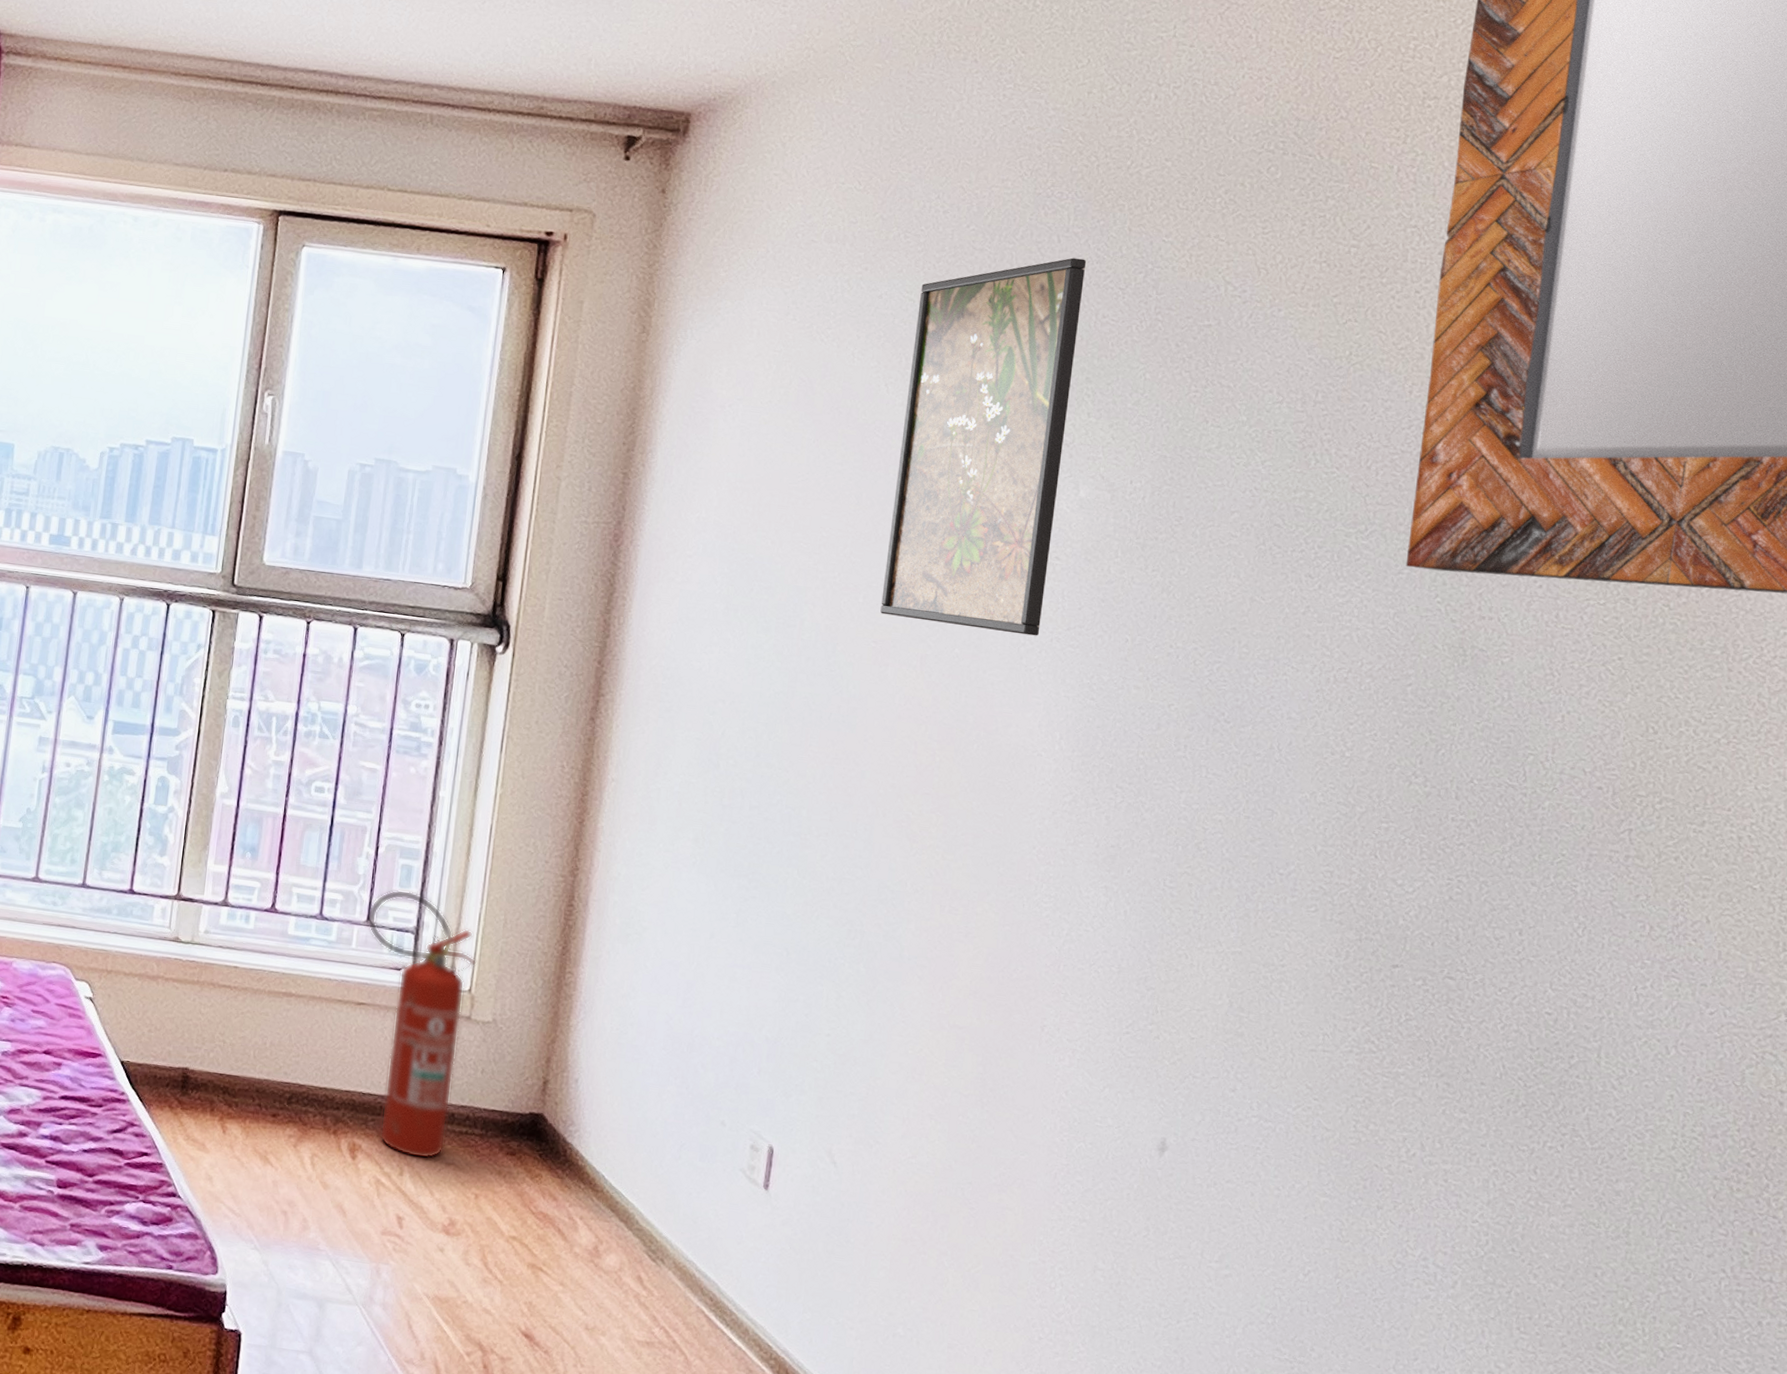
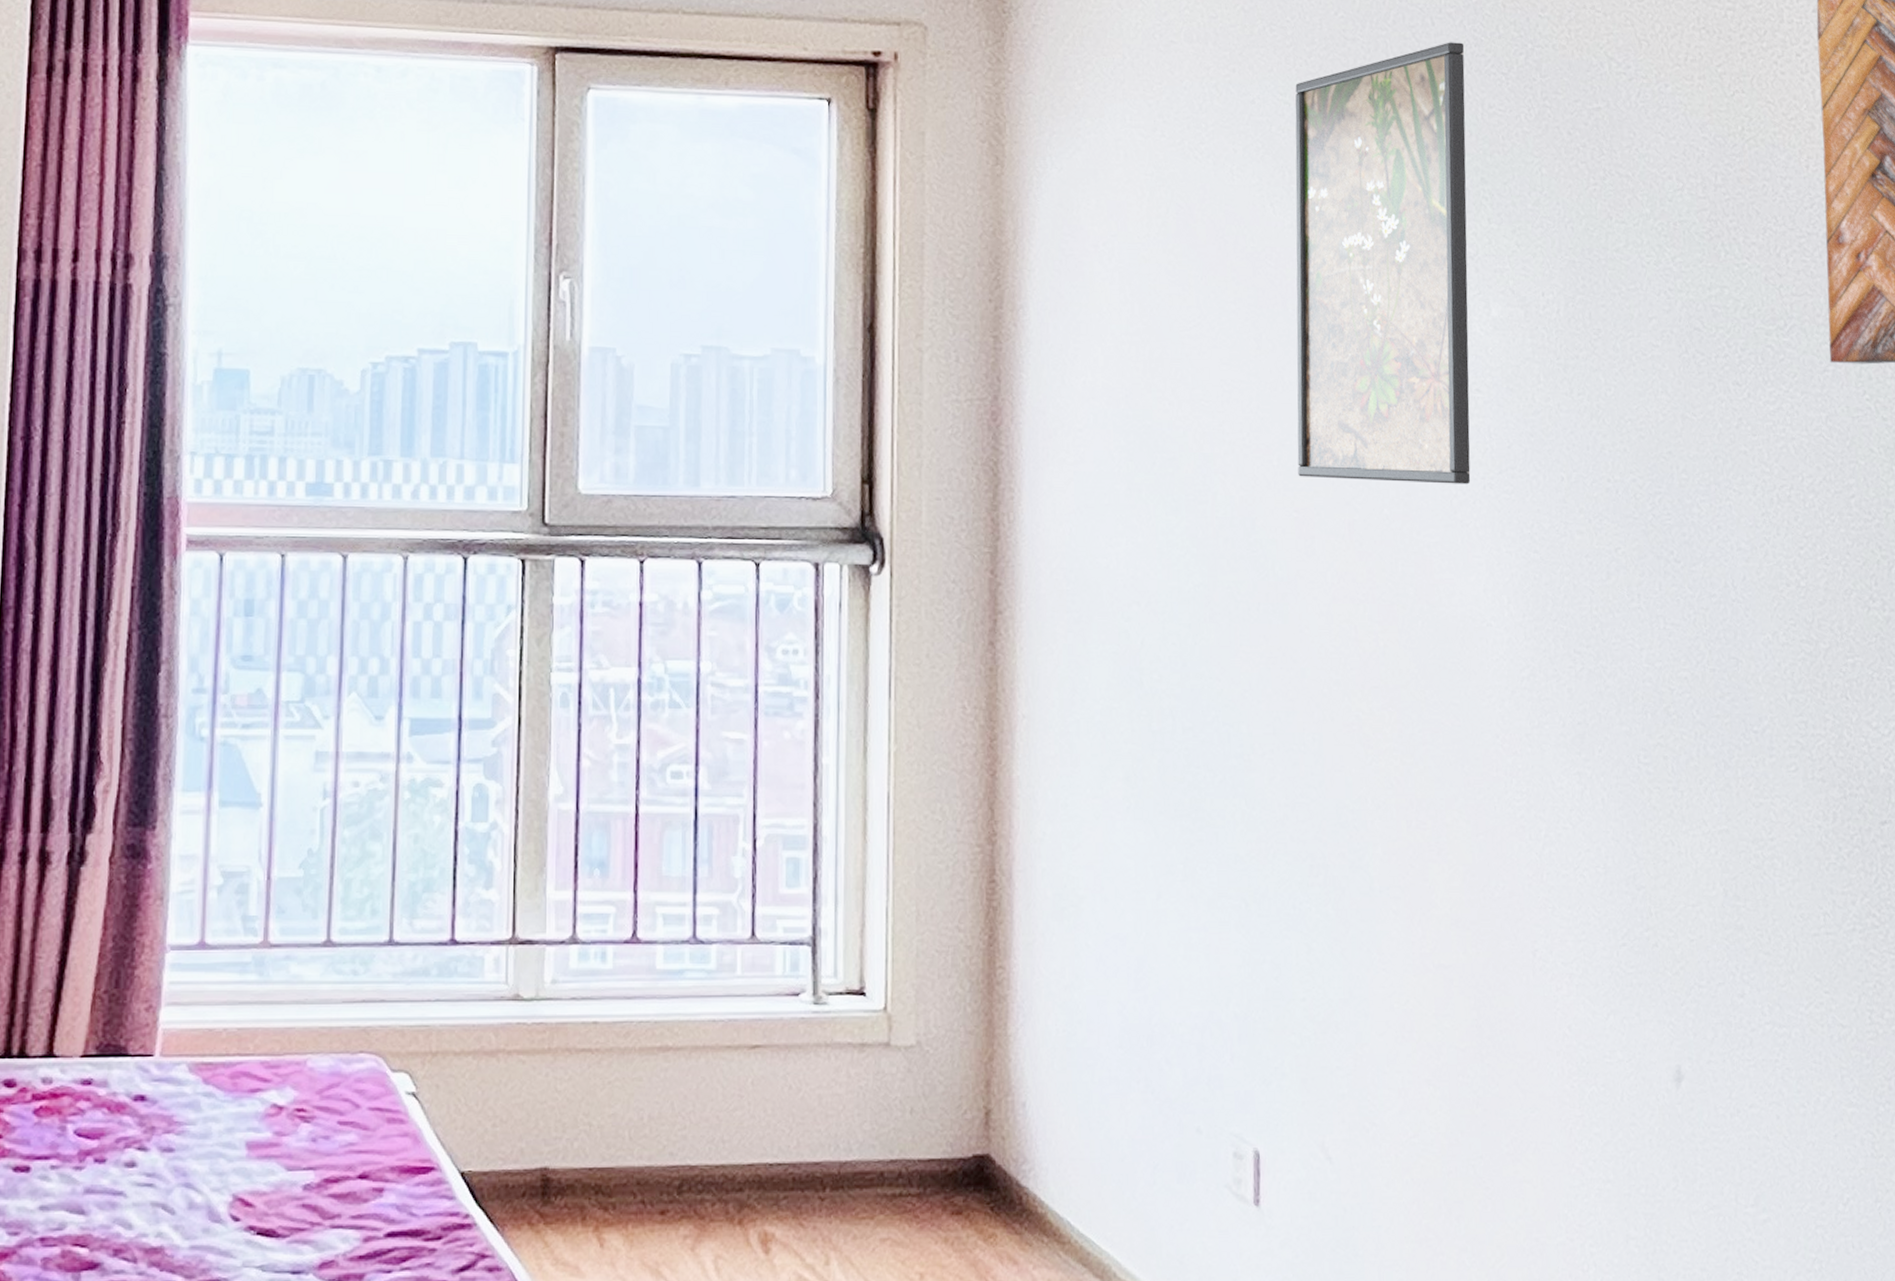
fire extinguisher: present [366,889,477,1159] -> none [751,891,890,1238]

